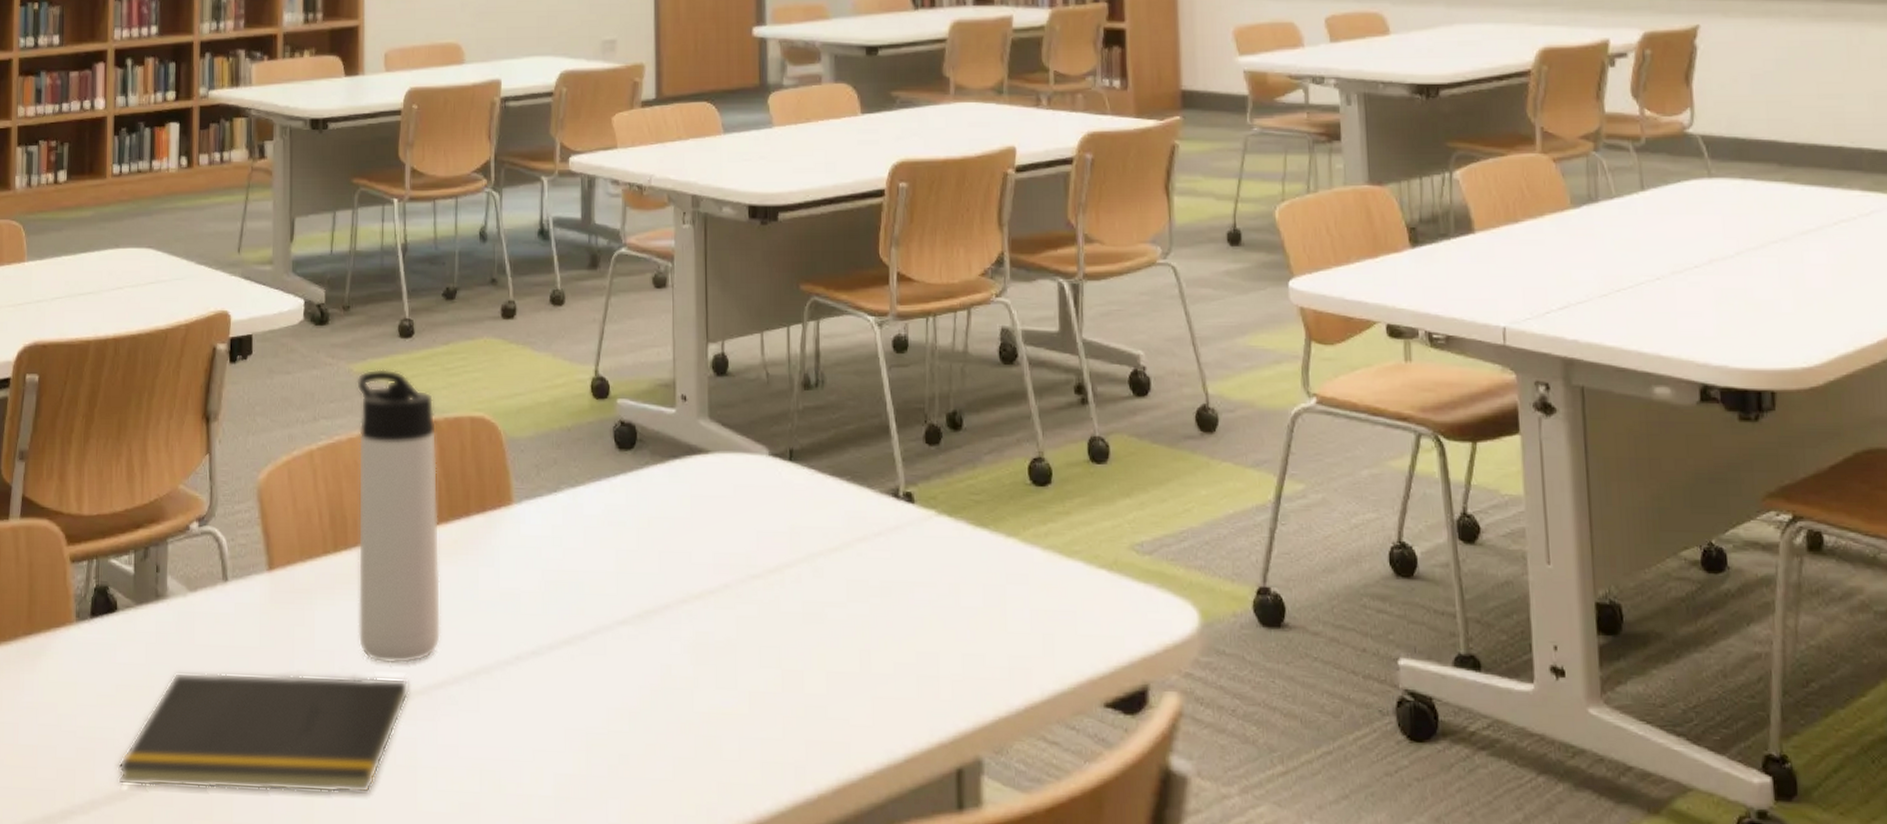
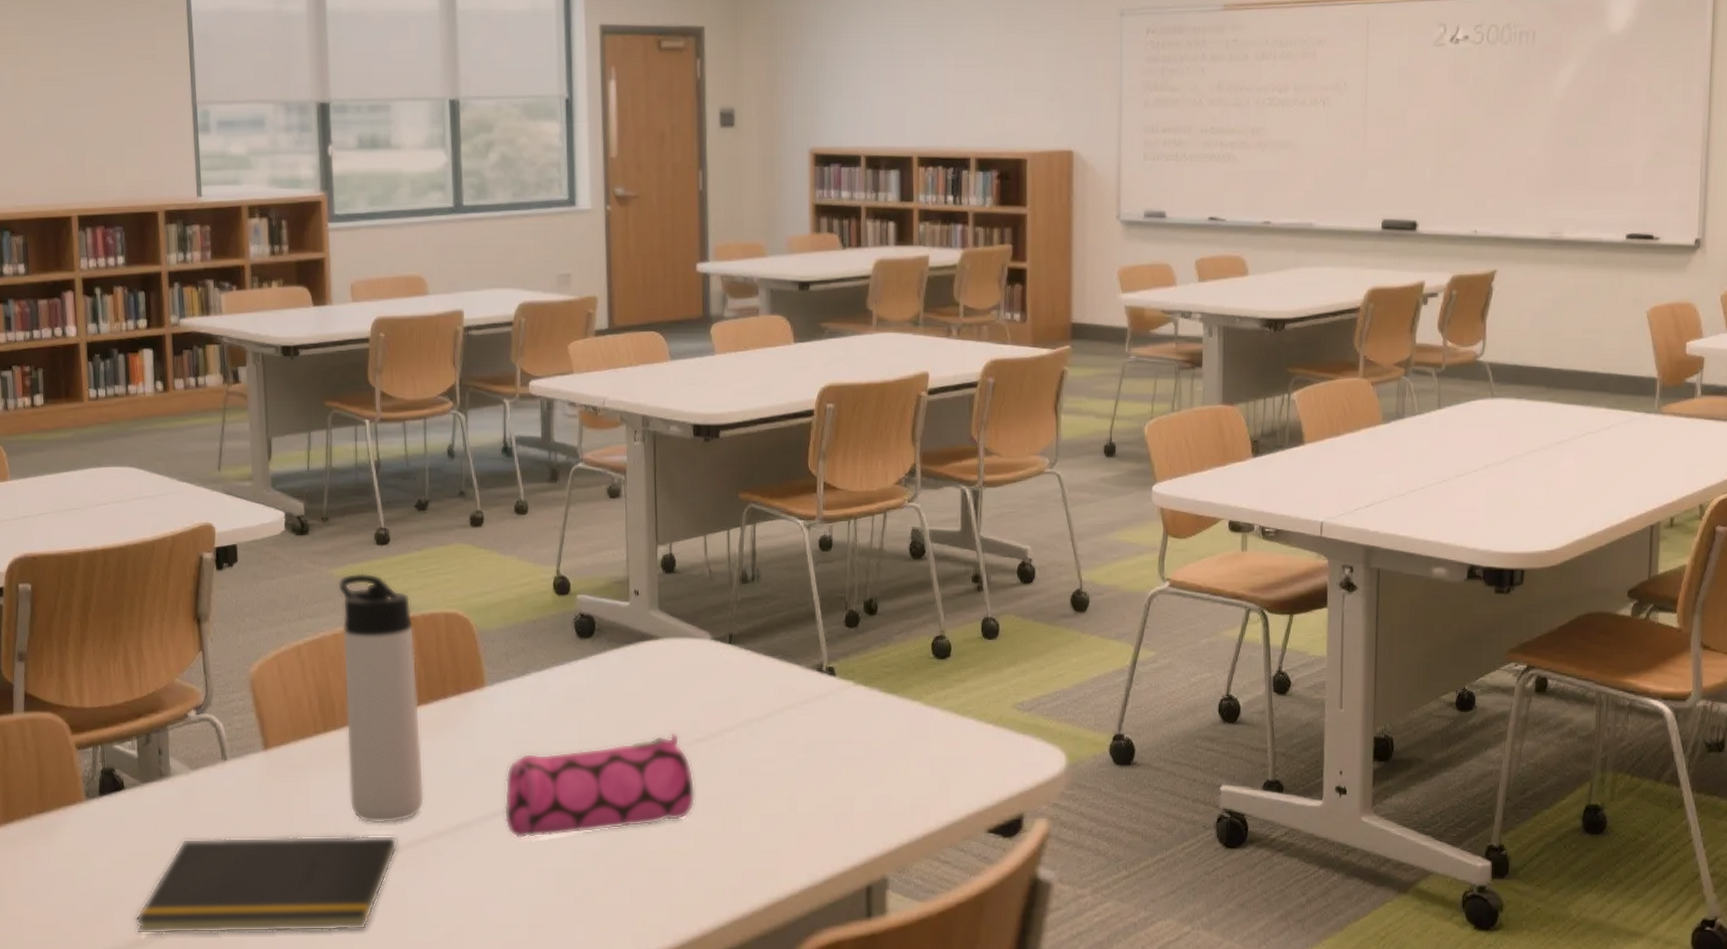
pencil case: none [529,565,751,690] -> present [503,732,696,839]

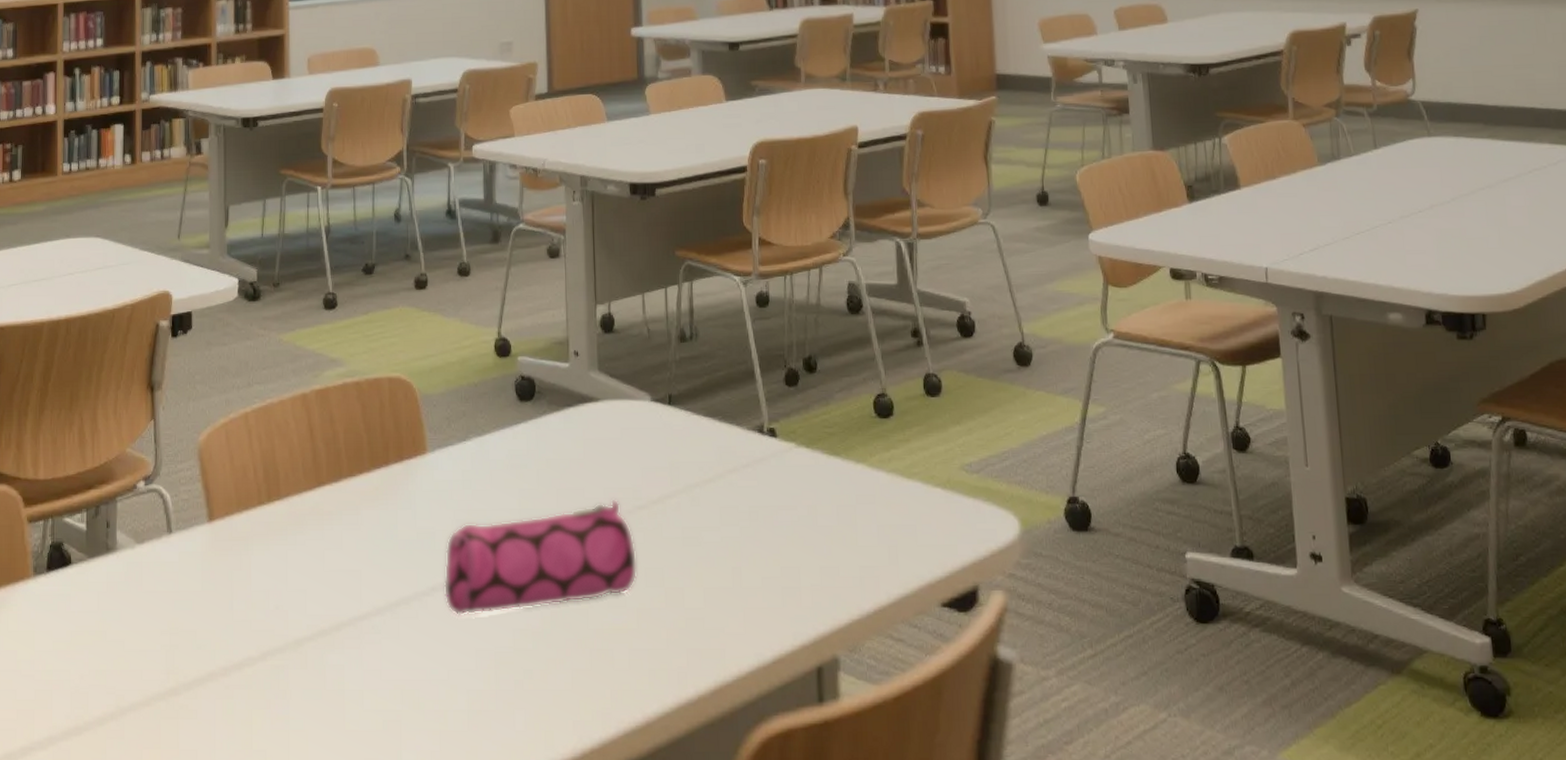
notepad: present [134,835,398,935] -> none [73,612,337,722]
thermos bottle: present [338,573,425,824] -> none [286,338,365,600]

